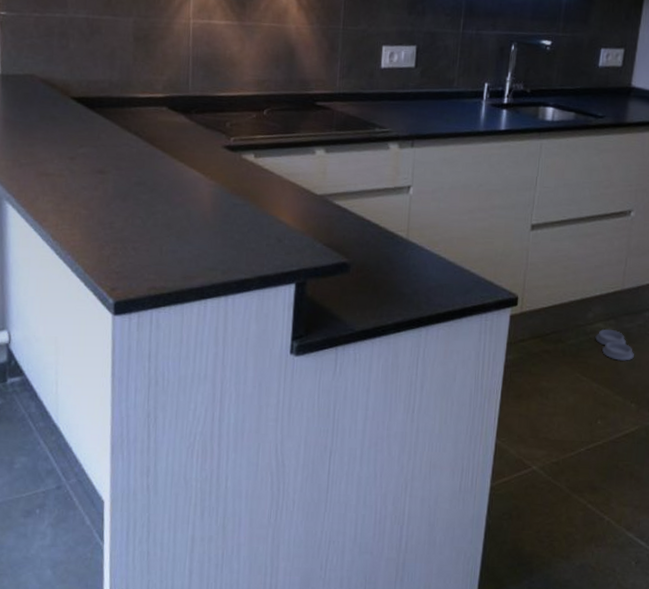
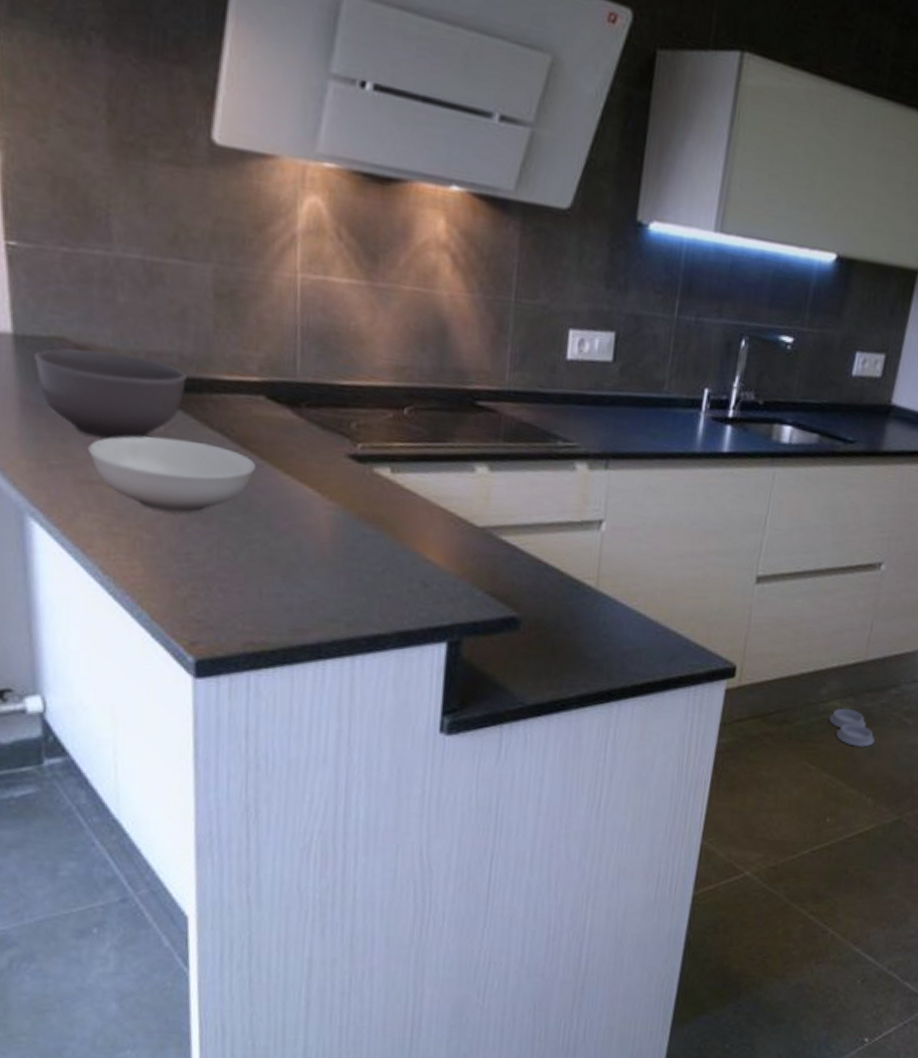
bowl: none [14,81,114,143] -> present [35,348,187,439]
bowl: none [46,140,160,194] -> present [87,436,257,514]

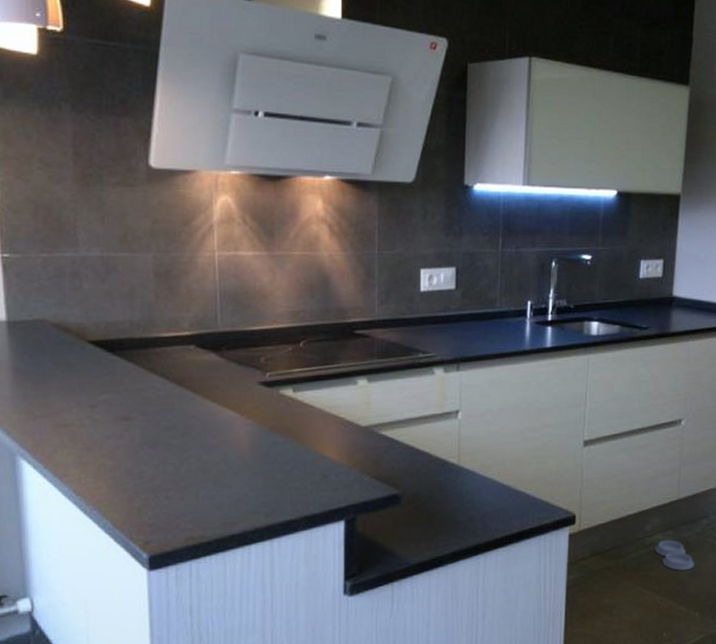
bowl: present [35,348,187,439] -> none [23,325,136,390]
bowl: present [87,436,257,514] -> none [63,385,191,442]

